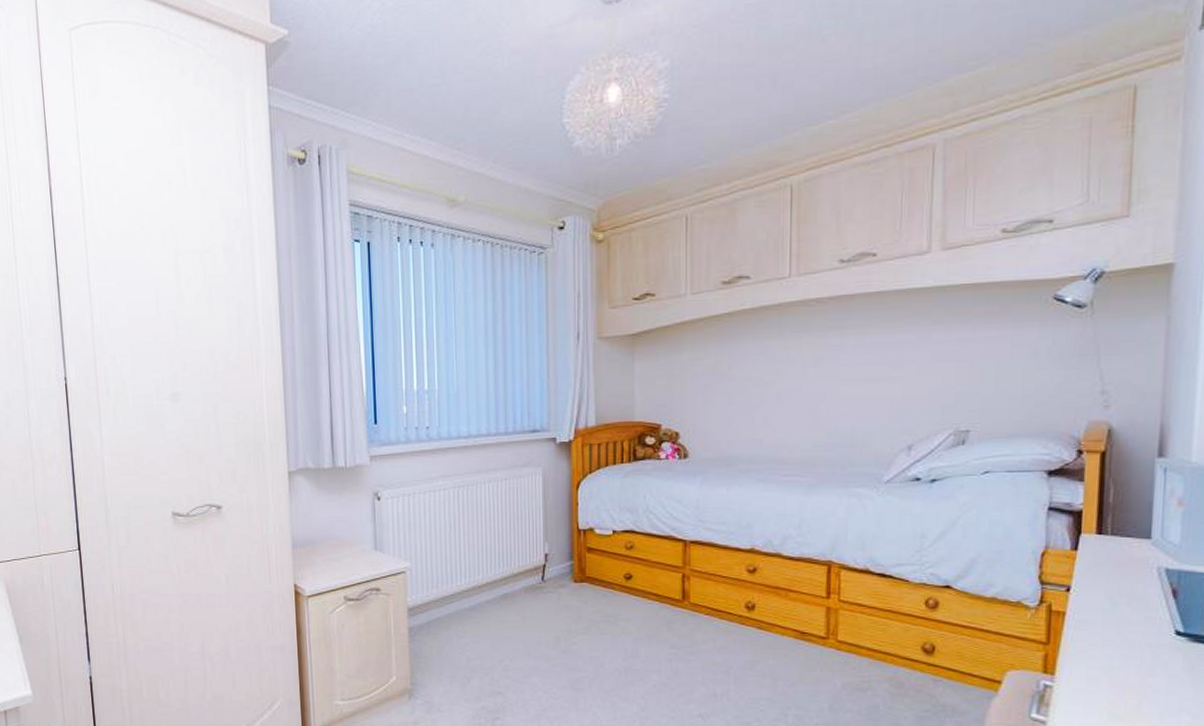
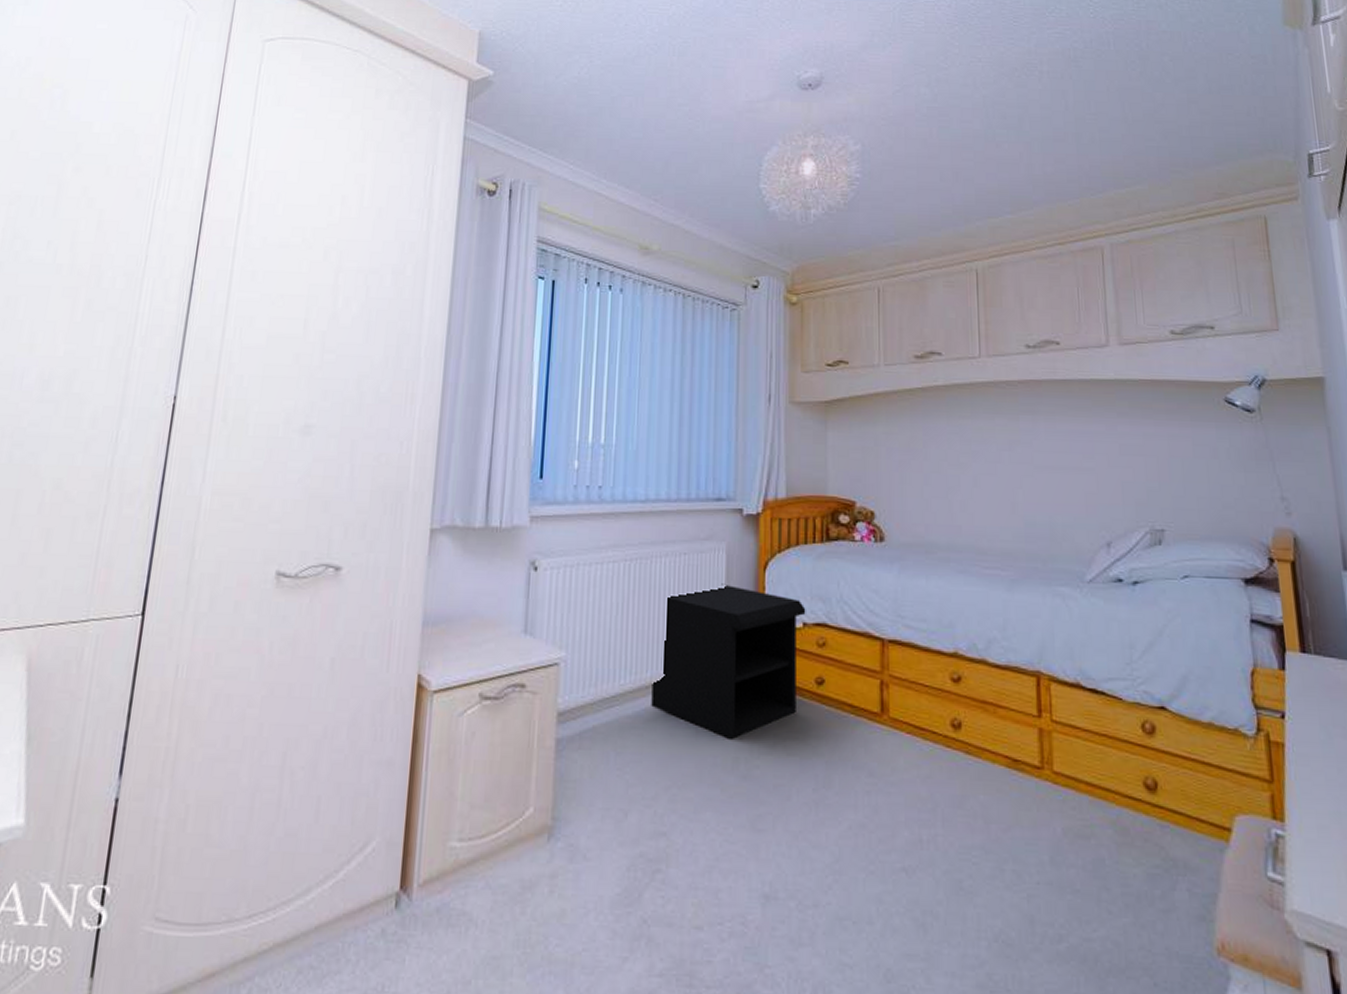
nightstand: none [484,502,615,623] -> present [651,583,806,739]

